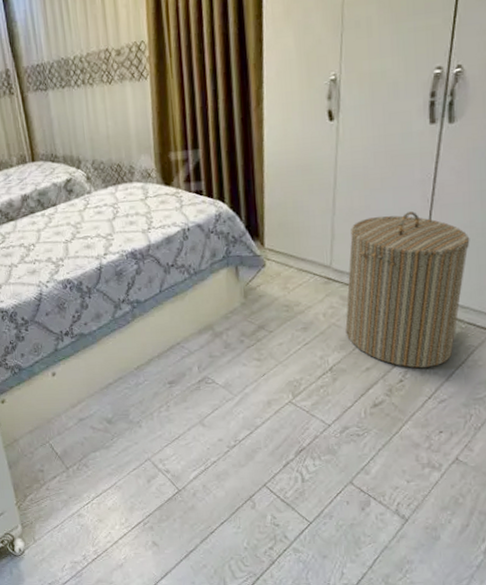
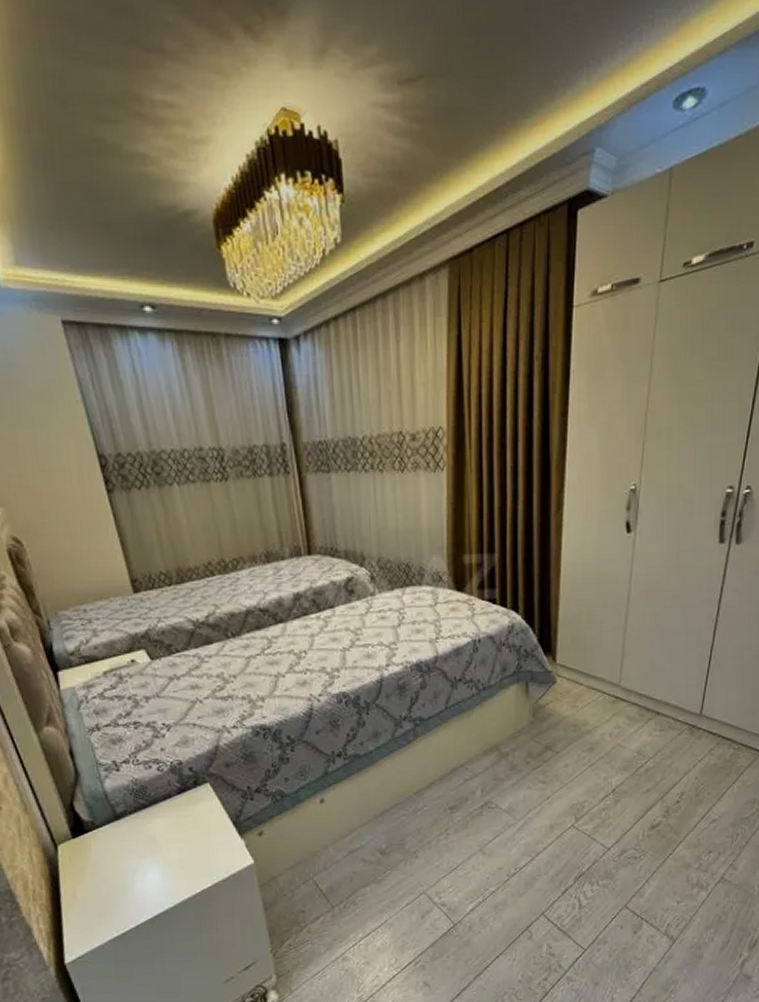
laundry hamper: present [345,211,470,369] -> none [630,631,747,789]

